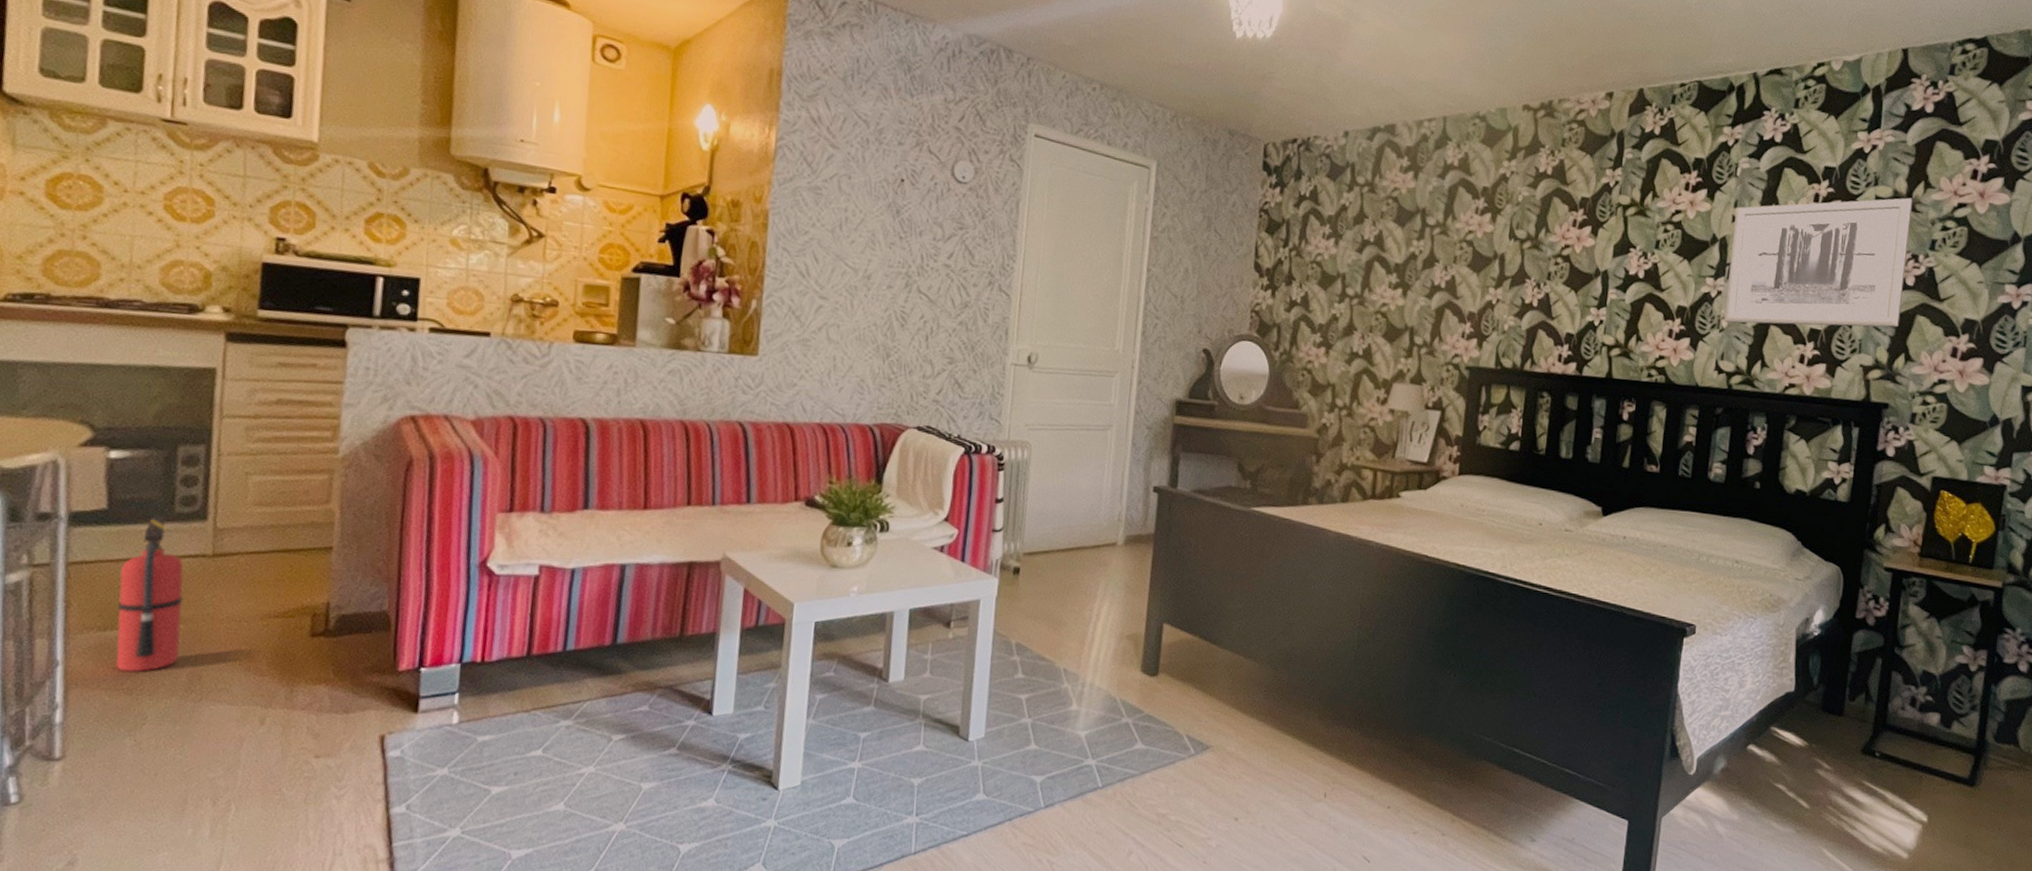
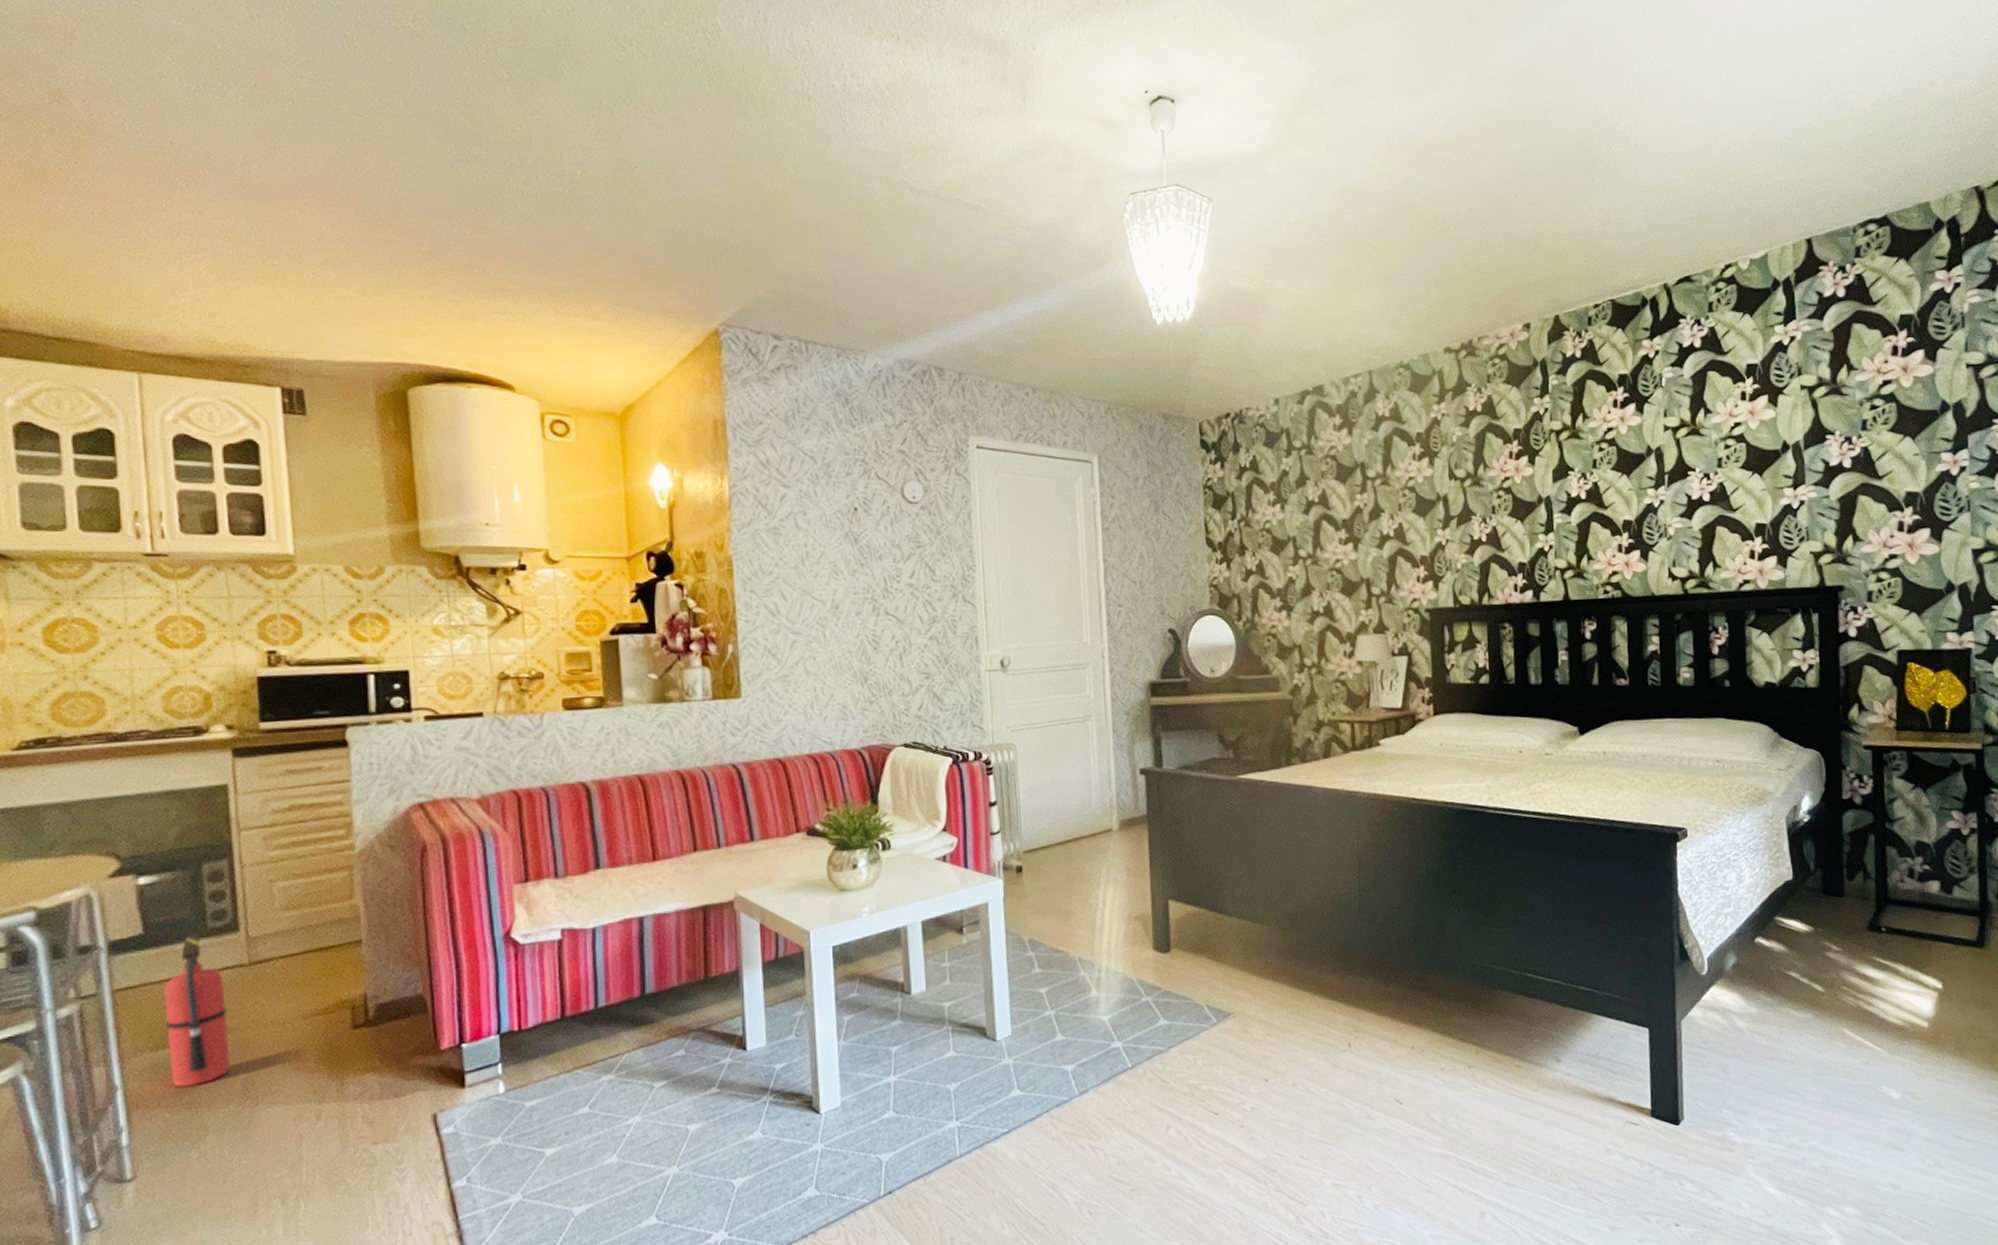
wall art: present [1724,197,1913,328] -> none [1666,382,1843,529]

